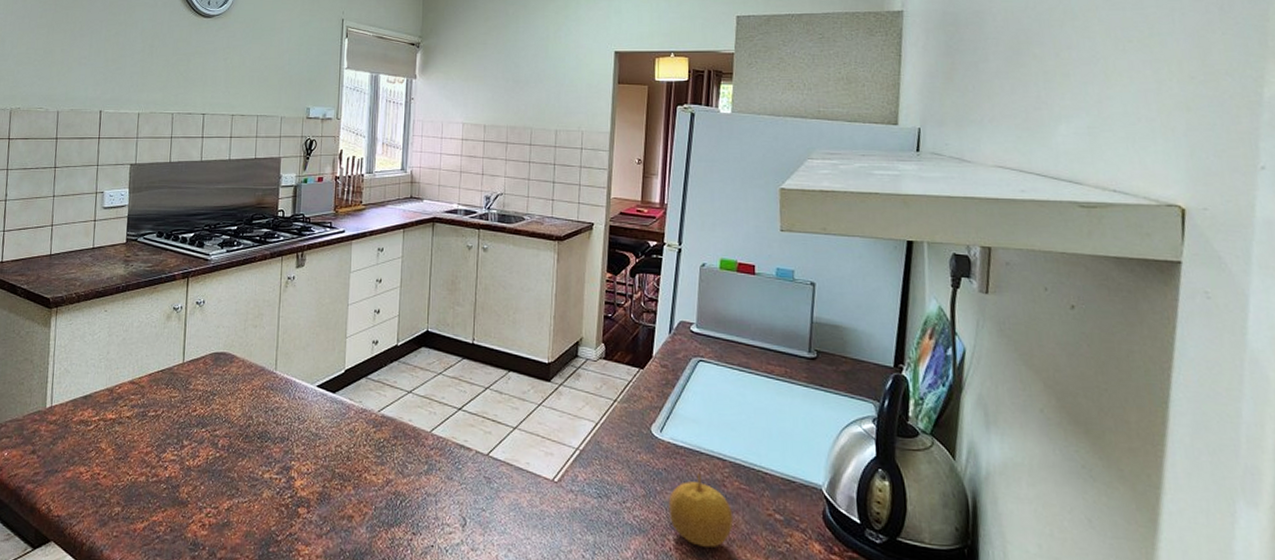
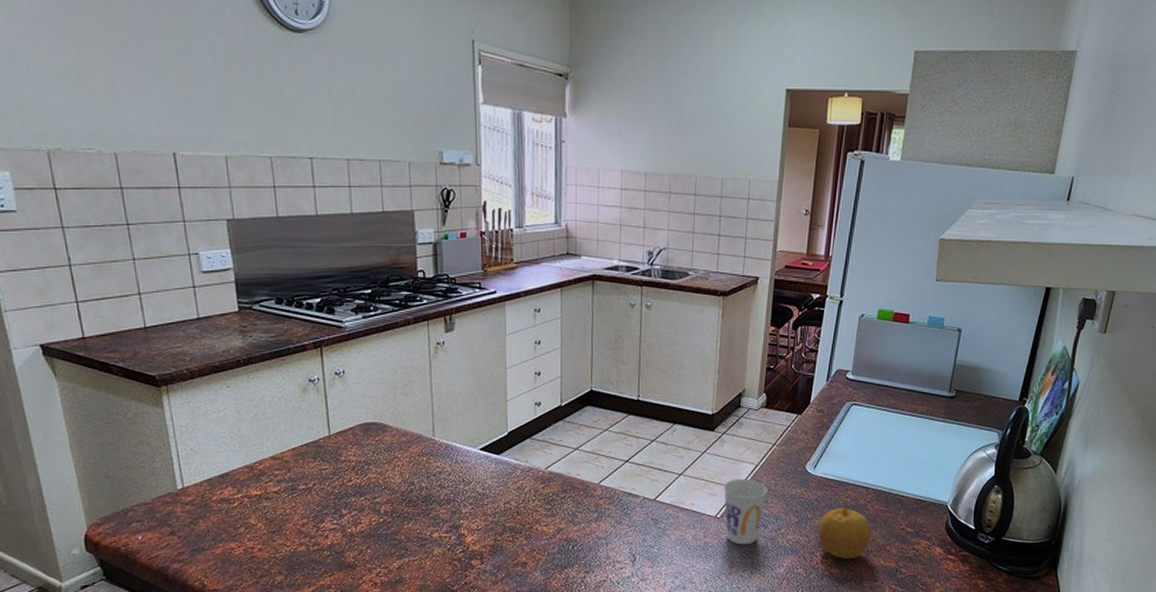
cup: none [561,437,609,518] -> present [724,478,767,545]

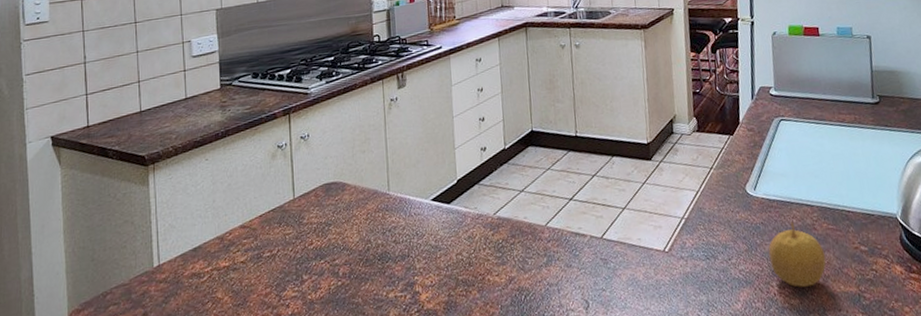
cup: present [724,478,767,545] -> none [667,206,712,281]

